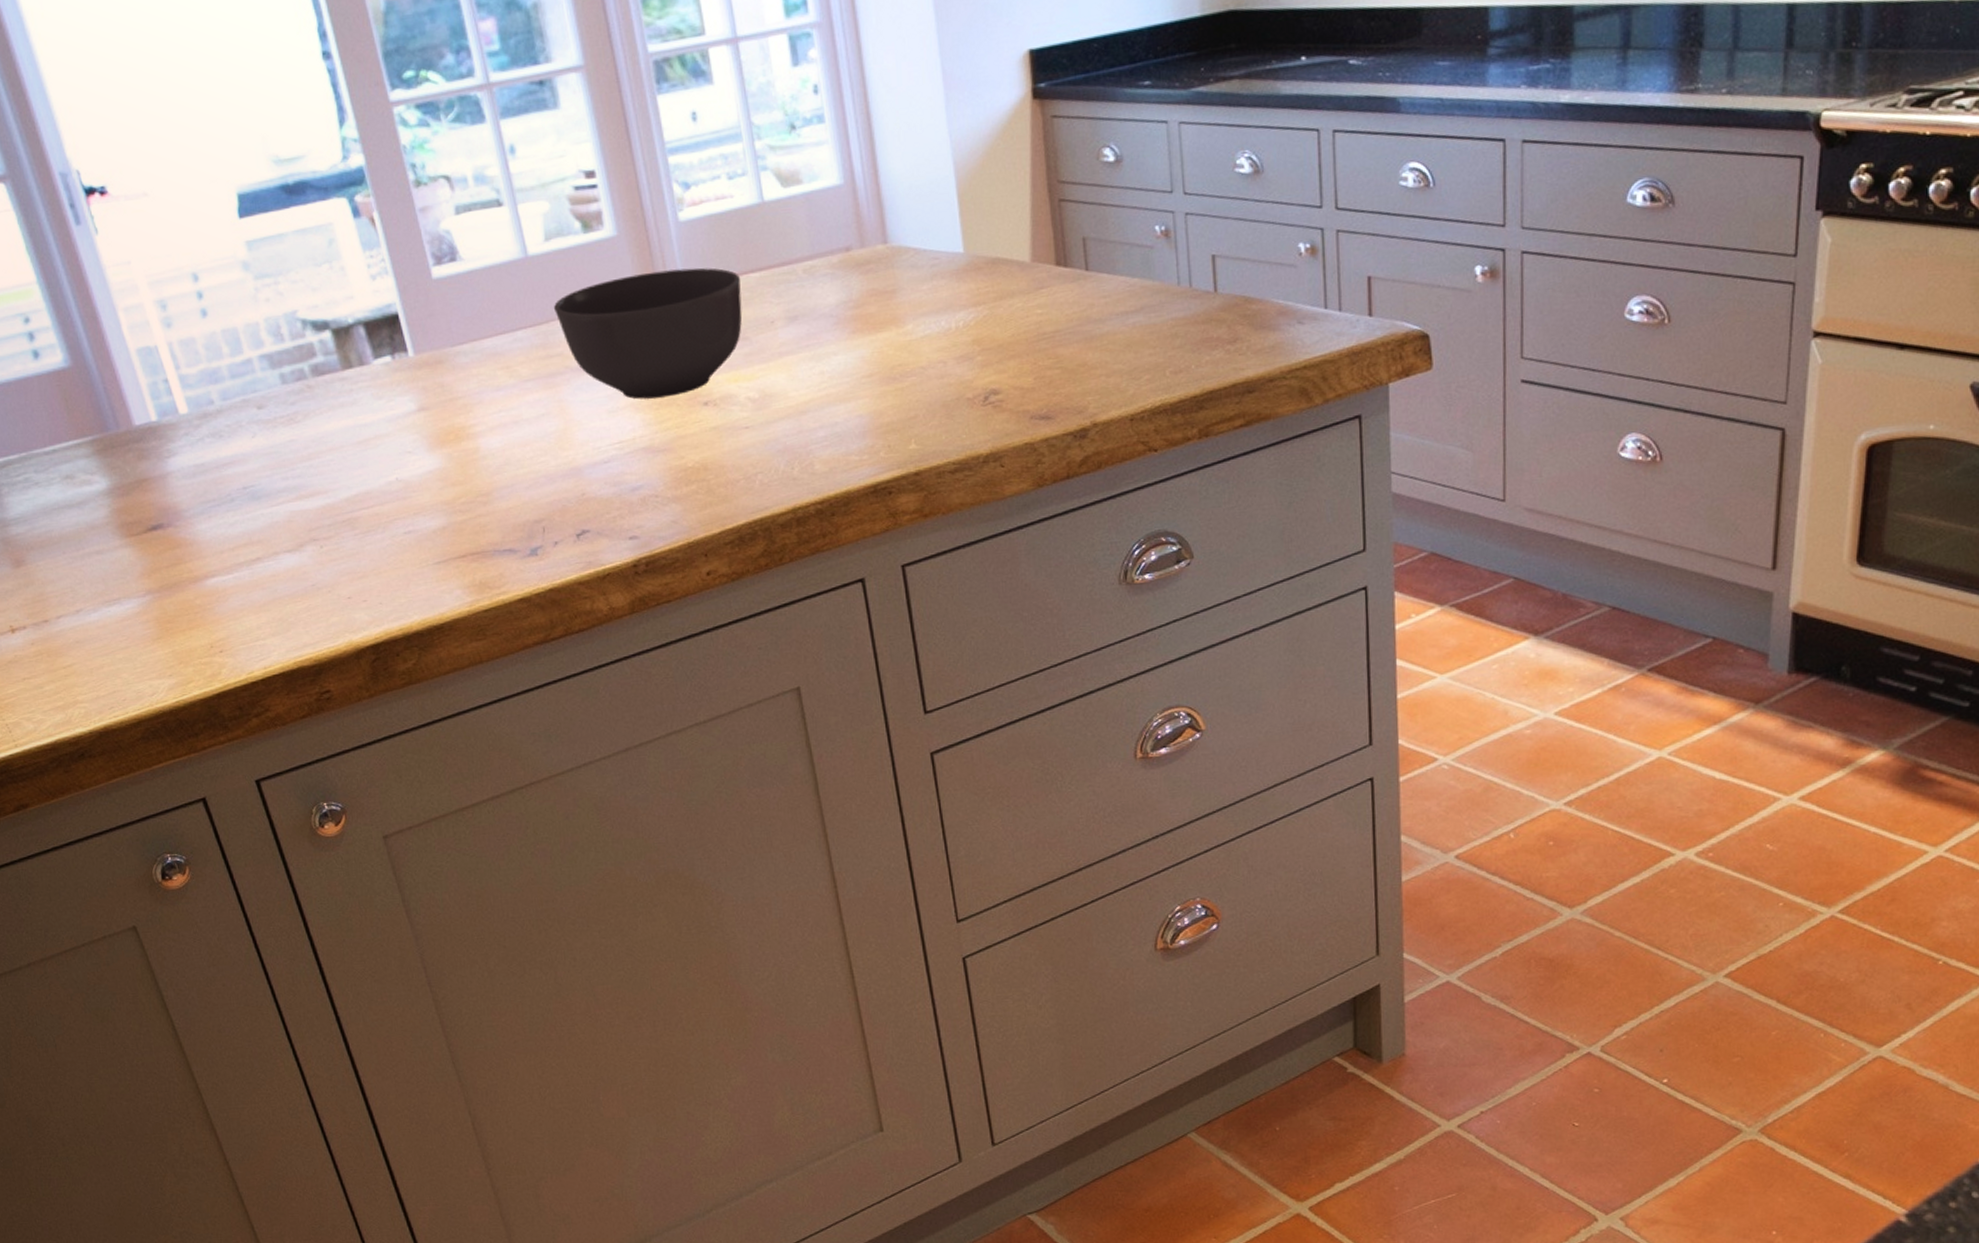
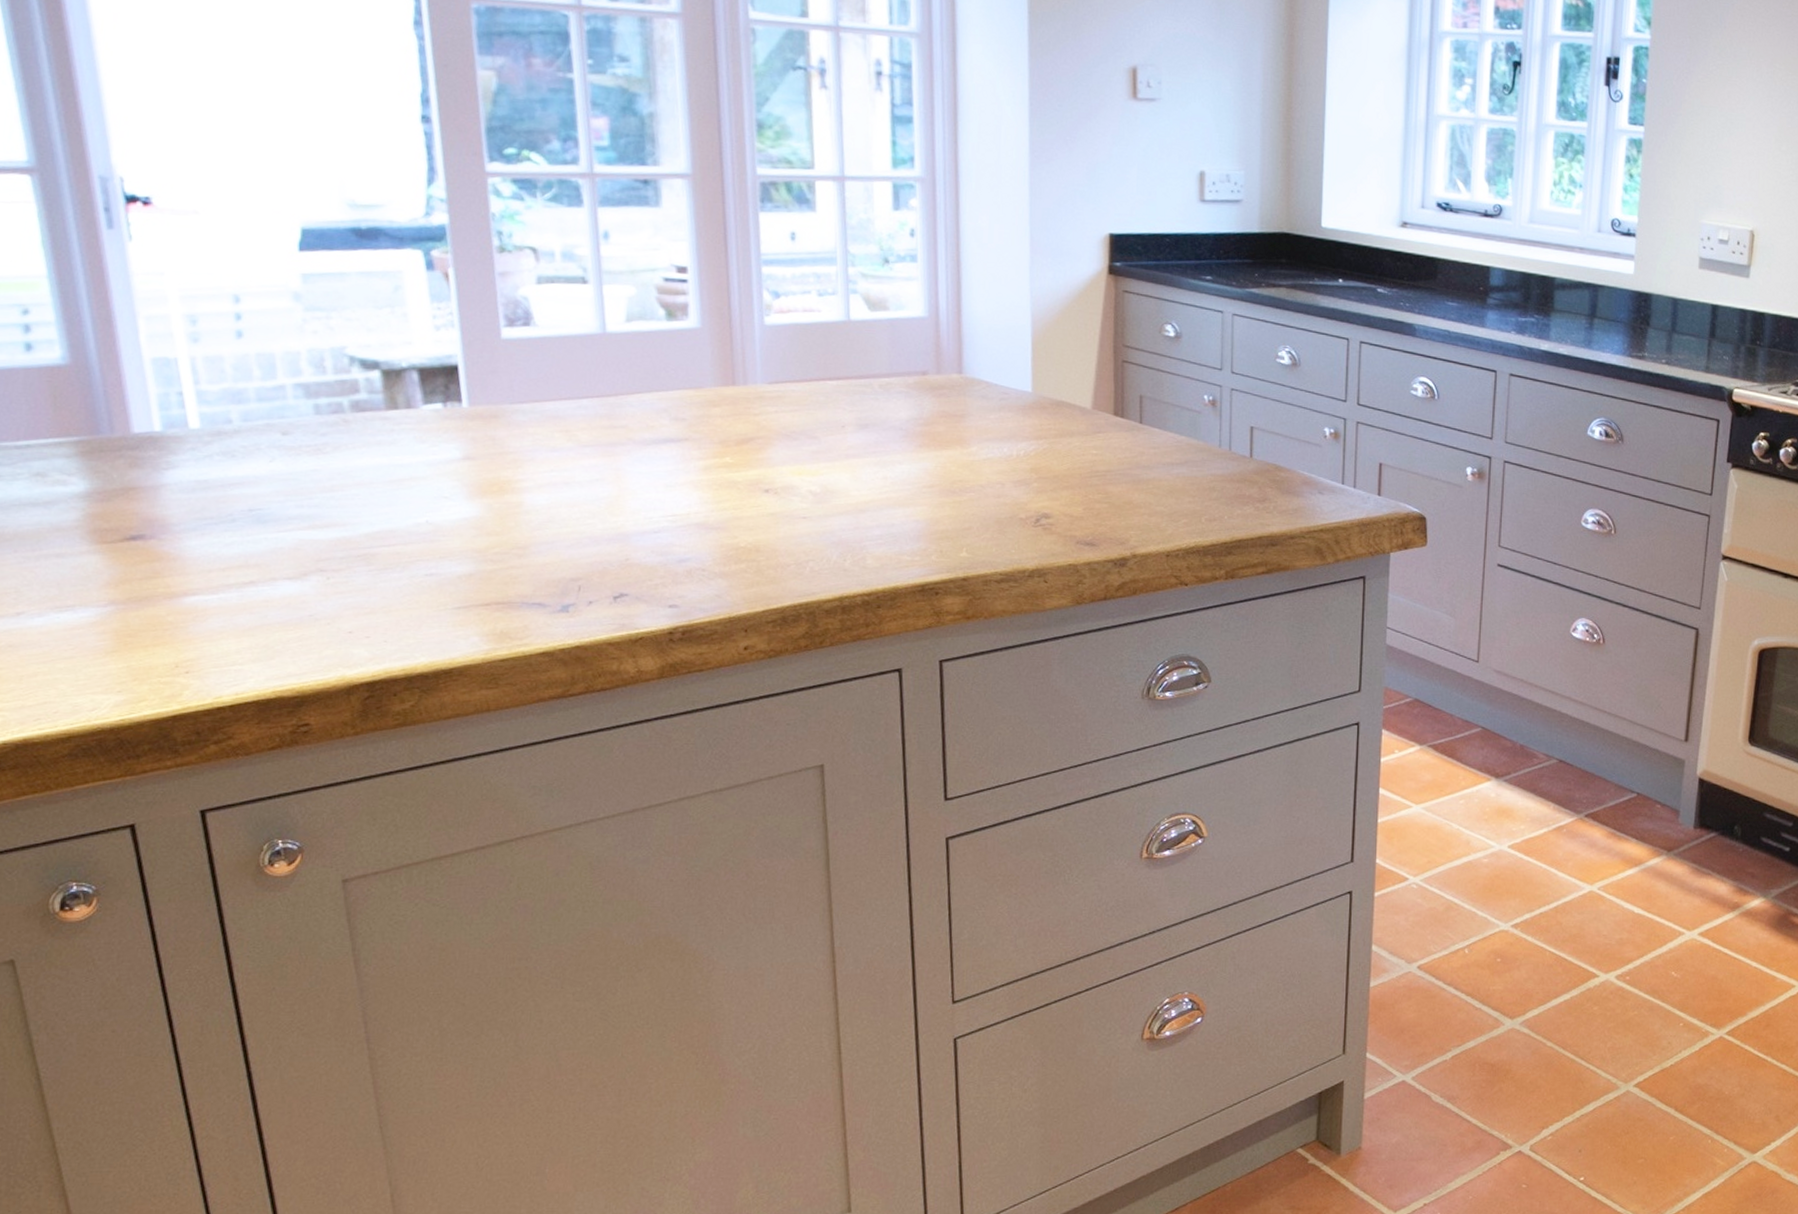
bowl: present [553,267,743,400] -> none [624,365,818,480]

